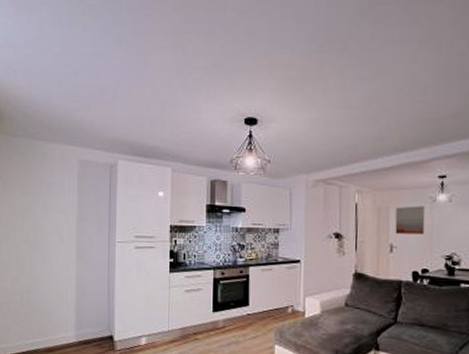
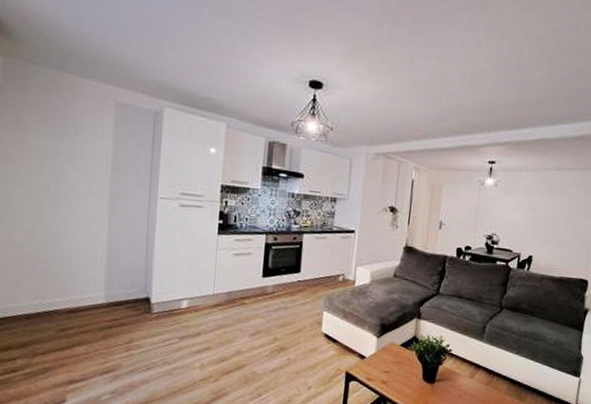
wall art: present [395,206,426,235] -> none [445,186,474,215]

